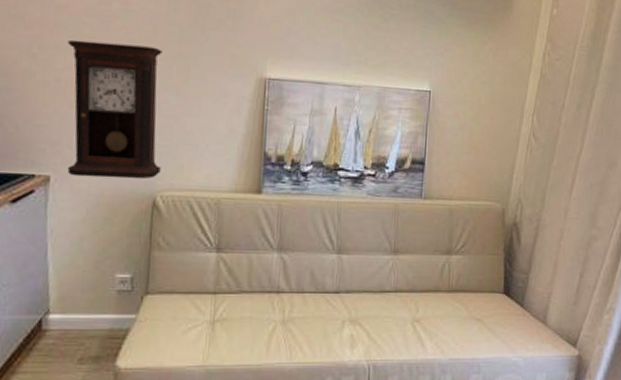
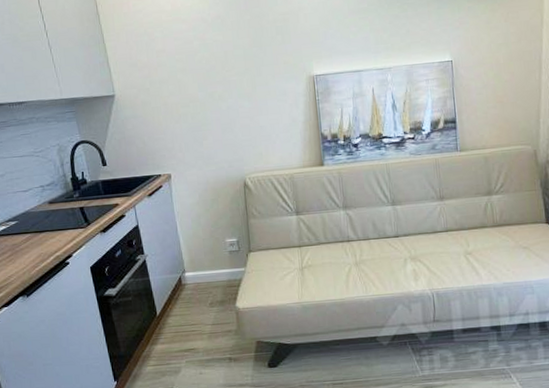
pendulum clock: present [67,39,163,180] -> none [168,67,246,172]

